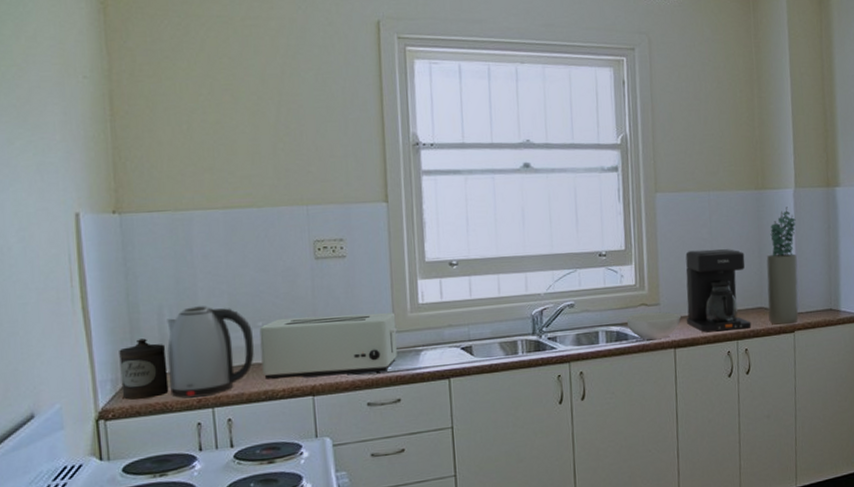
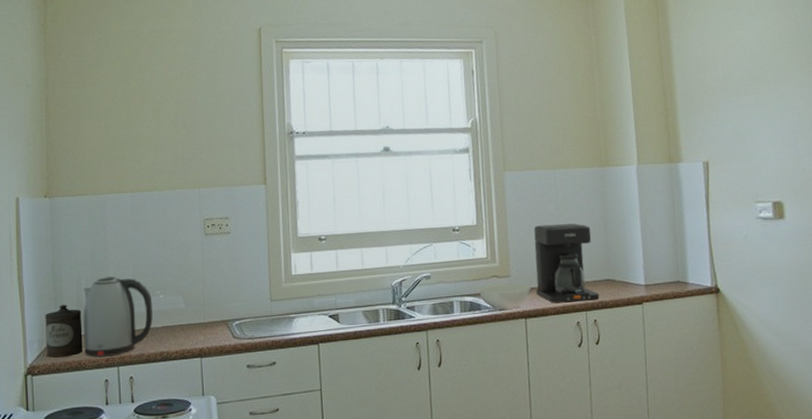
toaster: present [259,312,397,380] -> none [157,283,273,343]
vase: present [766,207,799,326] -> none [612,182,647,297]

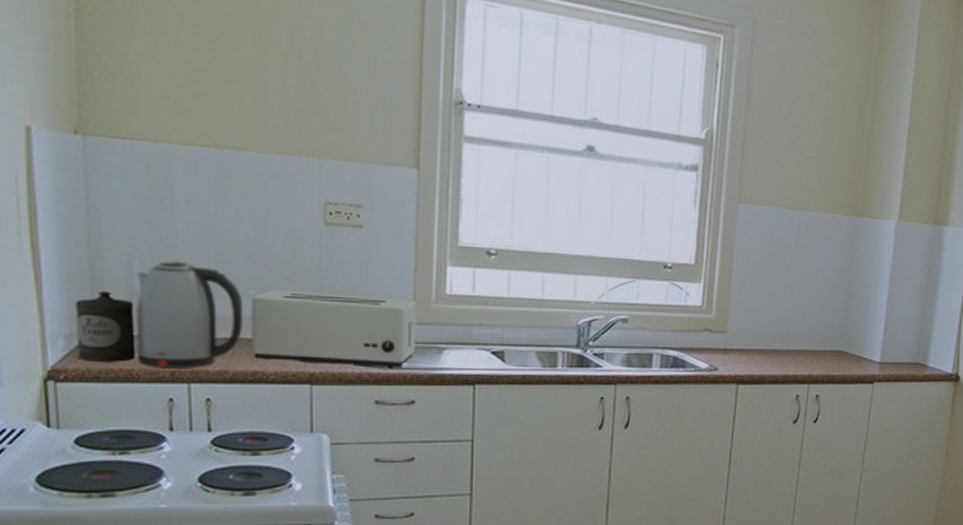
toaster: none [157,283,273,343] -> present [251,289,417,368]
bowl: present [479,283,532,311] -> none [686,340,750,372]
coffee maker: present [534,223,600,304] -> none [754,276,831,374]

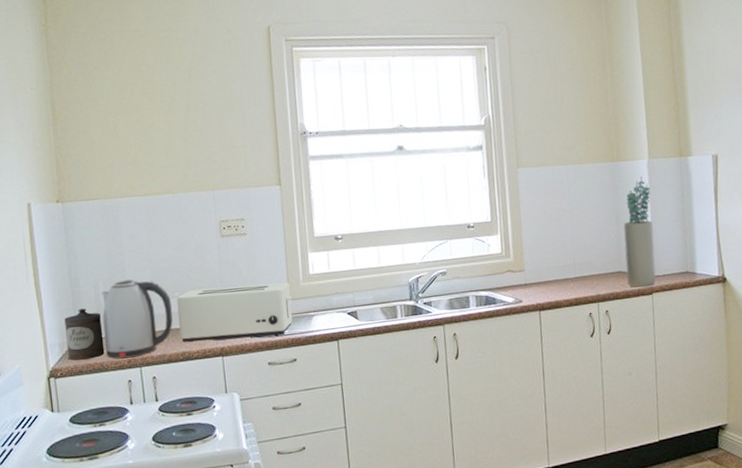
vase: none [847,240,894,374] -> present [623,177,656,288]

